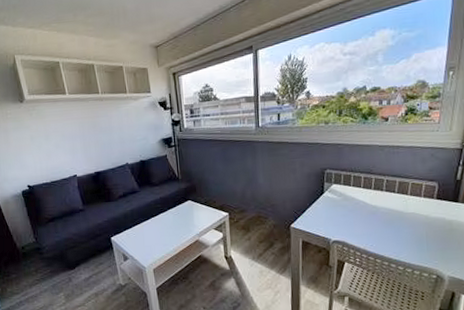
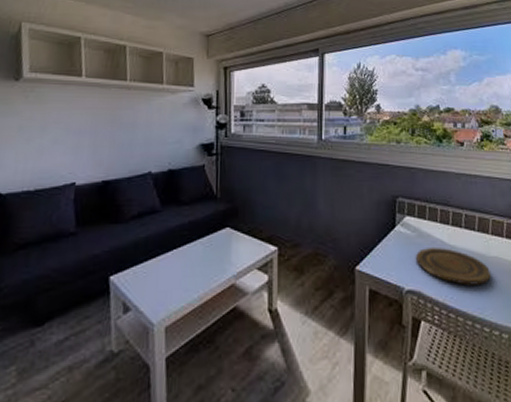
plate: none [342,207,407,236] -> present [416,246,491,285]

